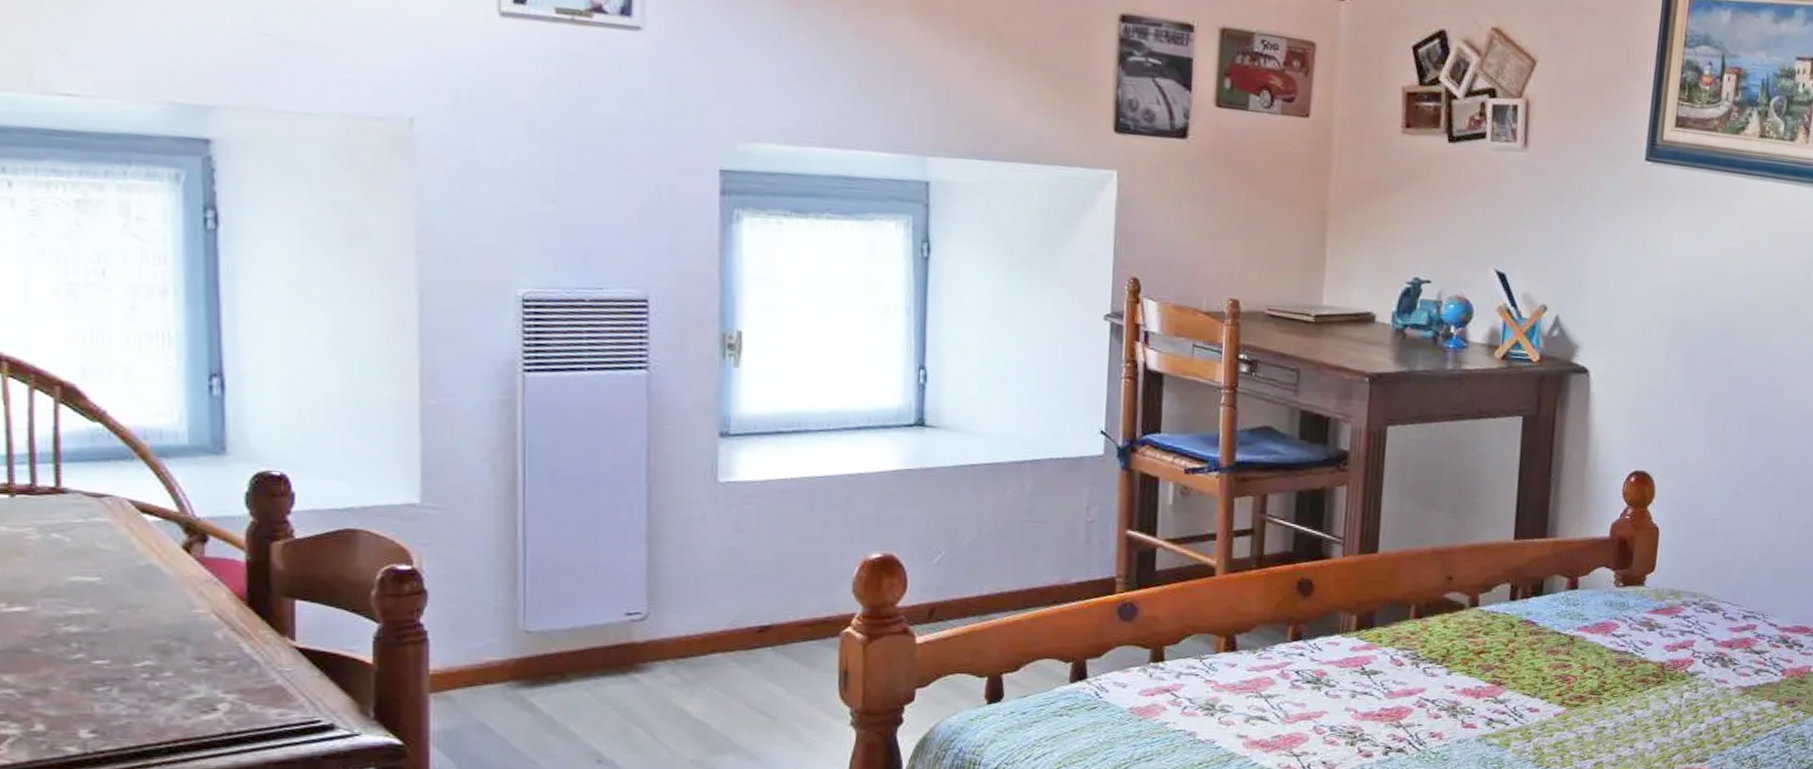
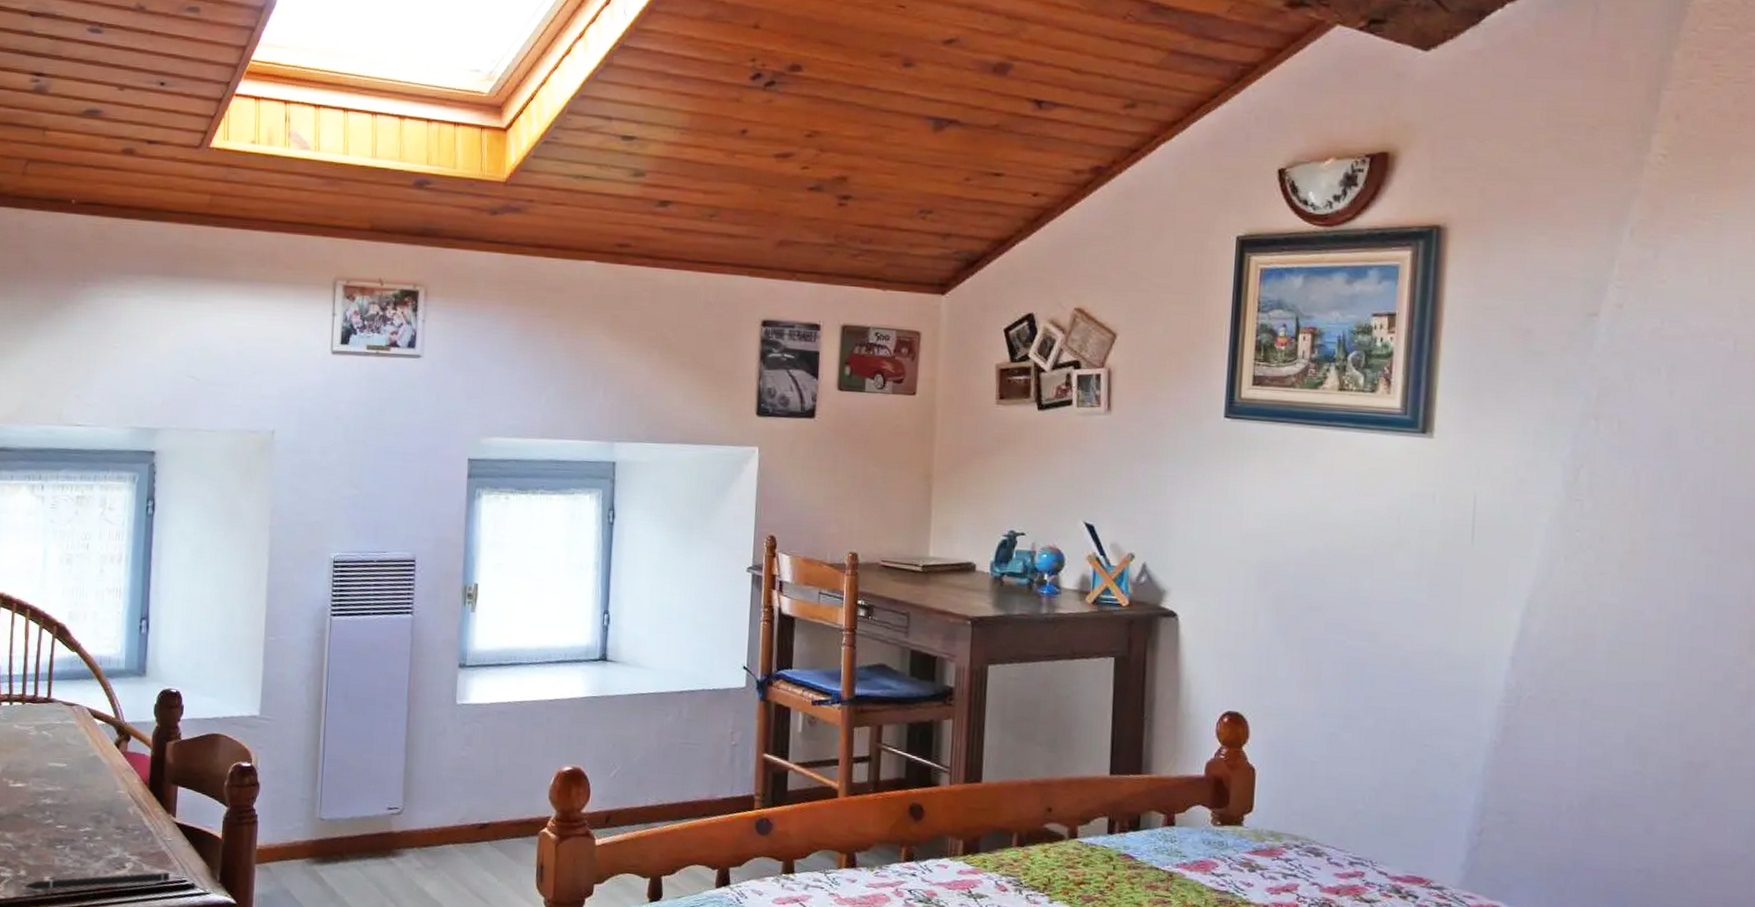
pen: none [42,711,292,749] -> present [23,872,170,890]

